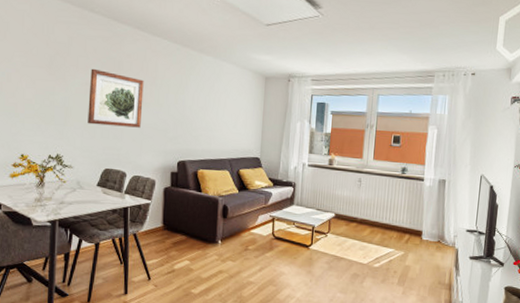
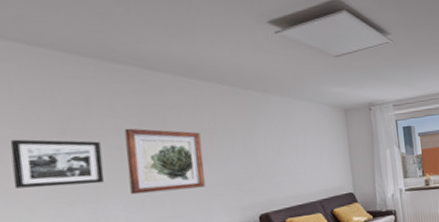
picture frame: none [15,65,73,111] -> present [10,139,105,189]

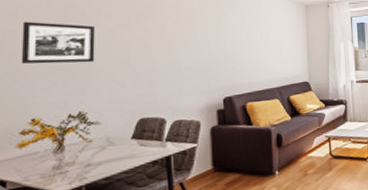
wall art: present [124,128,205,195] -> none [115,15,180,74]

